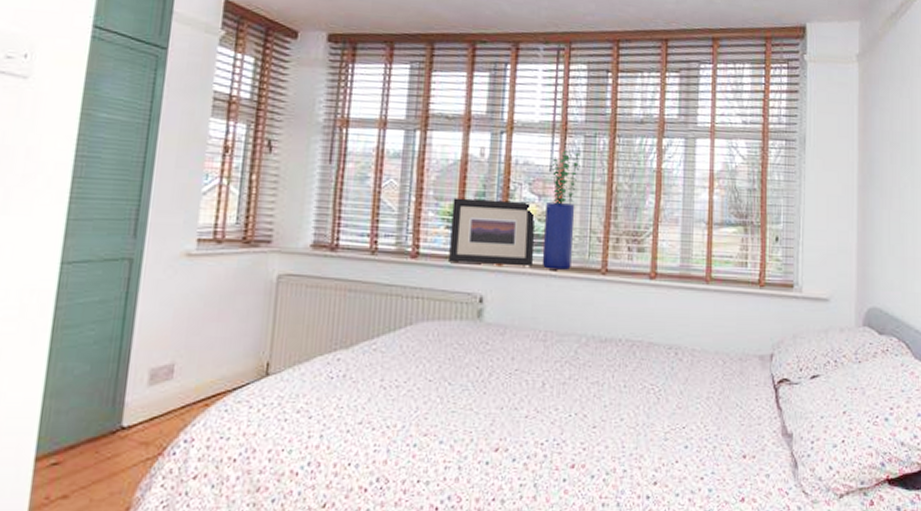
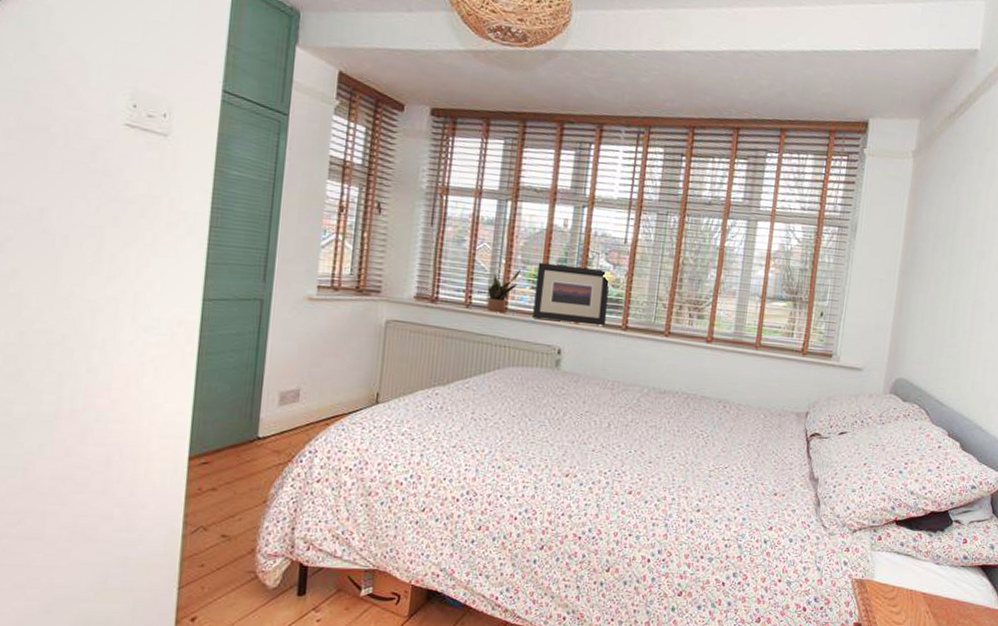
potted plant: none [396,207,433,257] -> present [487,270,520,312]
vase: present [541,147,581,270] -> none [613,223,653,331]

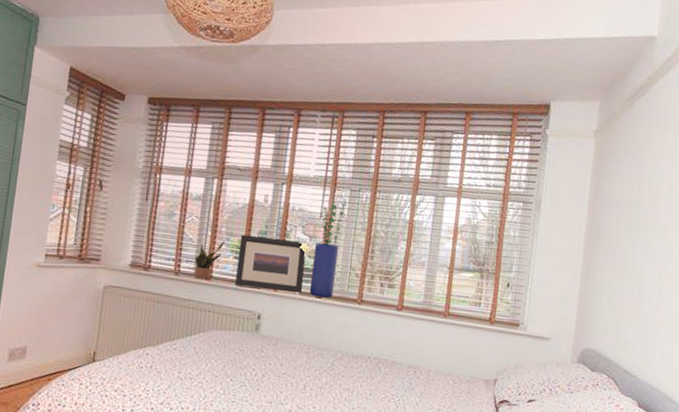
vase: none [613,223,653,331] -> present [309,199,347,298]

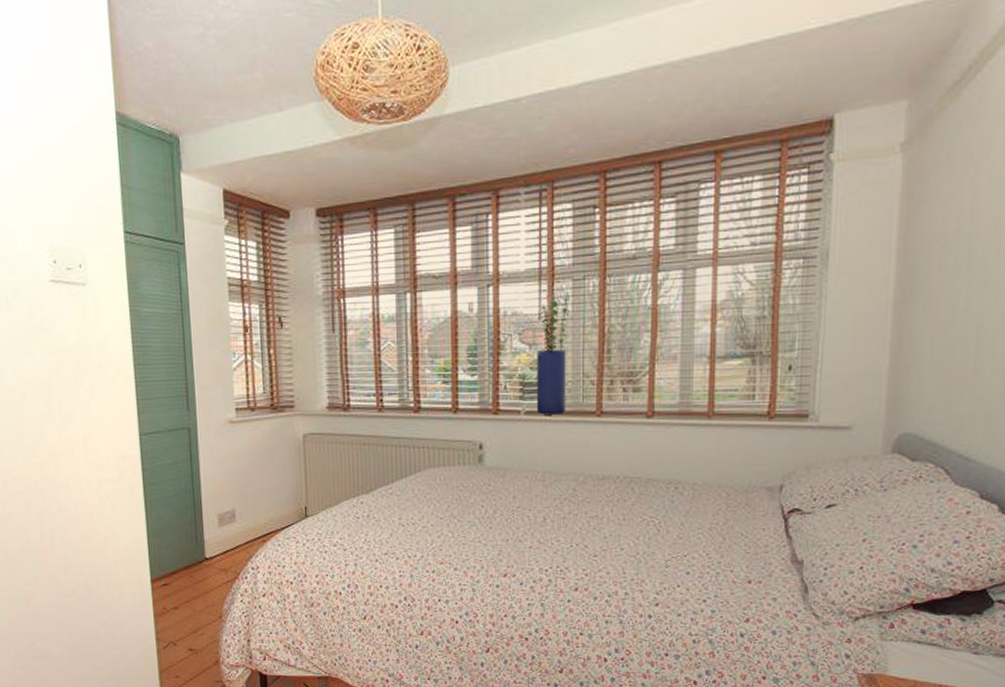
potted plant: present [194,241,225,280] -> none [398,365,429,412]
picture frame: present [235,234,305,294] -> none [447,352,528,414]

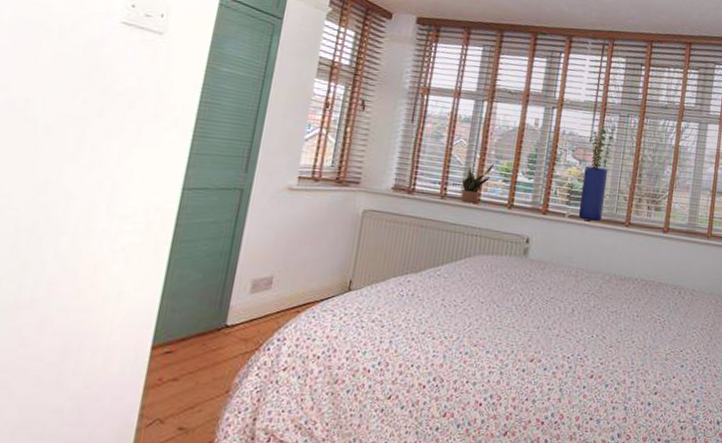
potted plant: none [398,365,429,412] -> present [461,164,494,203]

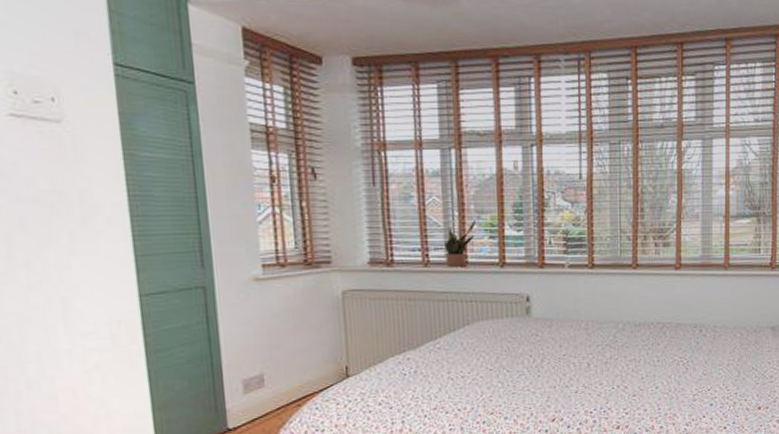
vase: present [578,124,616,221] -> none [578,155,607,268]

